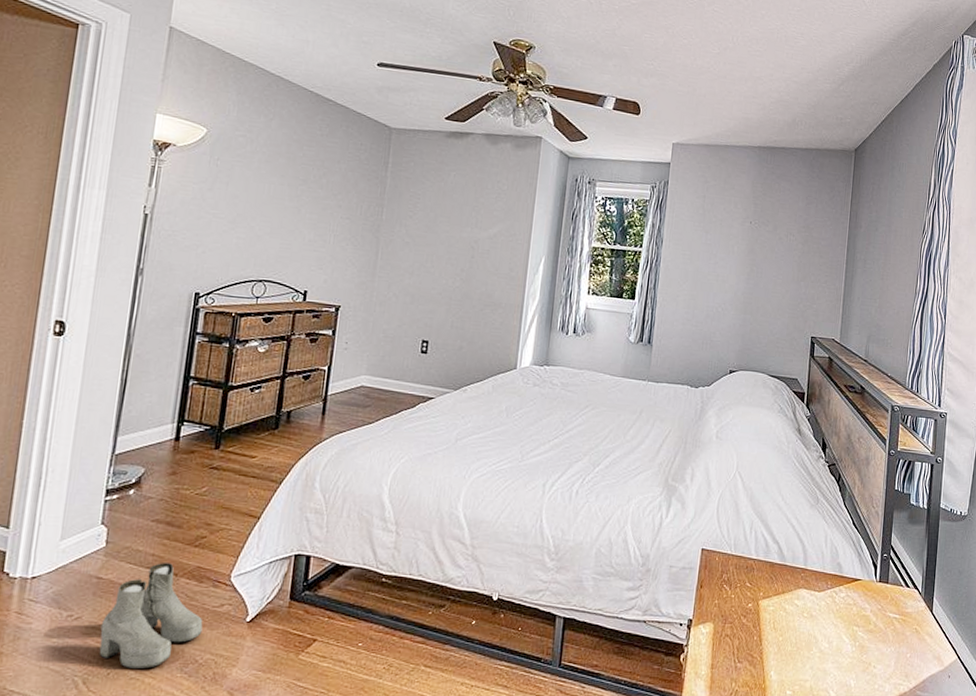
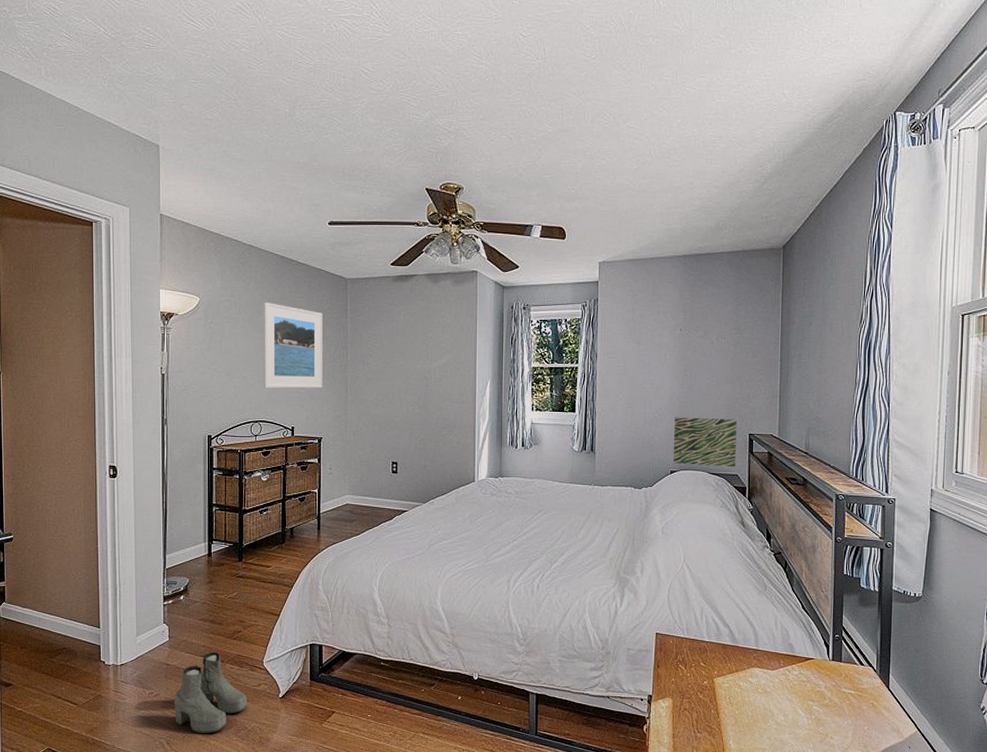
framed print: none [274,142,358,249] -> present [263,301,322,389]
wall art: none [732,313,801,370] -> present [673,417,738,467]

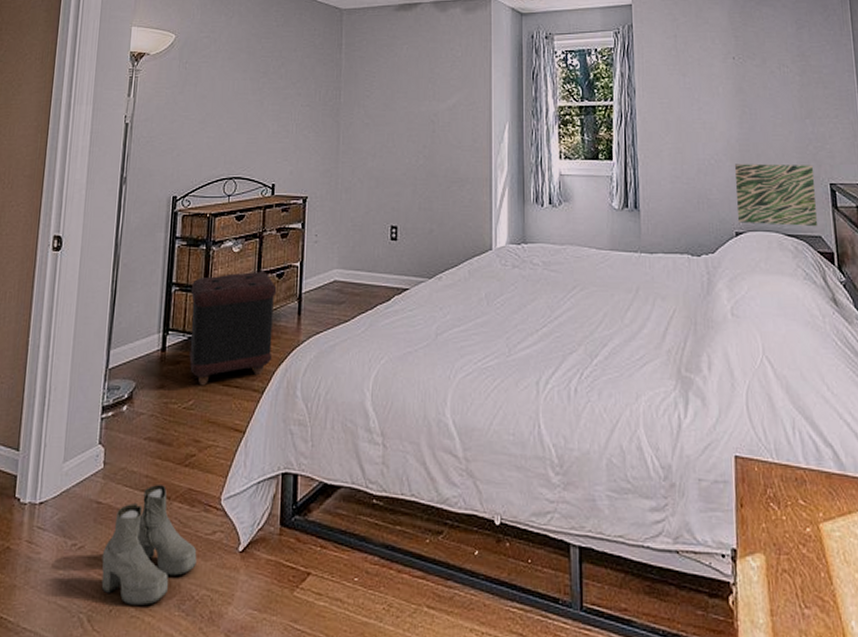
ottoman: none [228,496,300,582] -> present [189,272,277,386]
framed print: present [263,301,322,389] -> none [241,37,313,138]

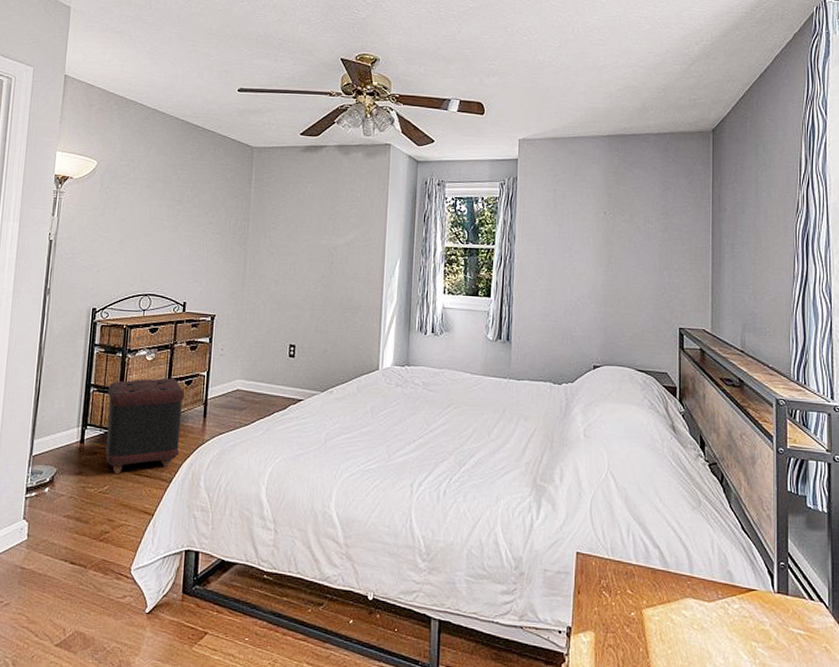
boots: present [101,485,197,605] -> none [24,555,109,654]
wall art: present [734,164,818,226] -> none [596,306,667,364]

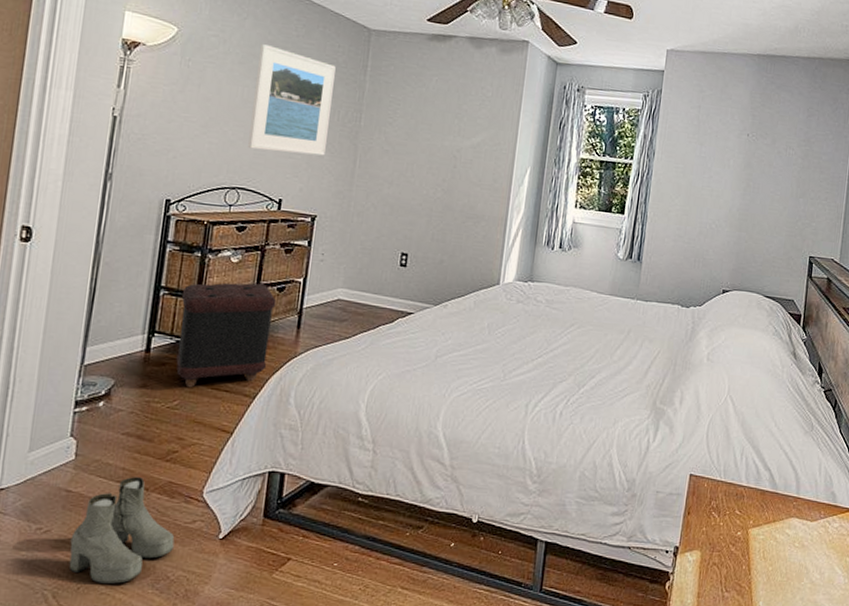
boots: none [24,555,109,654] -> present [69,477,175,584]
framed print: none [156,168,225,261] -> present [248,43,336,156]

